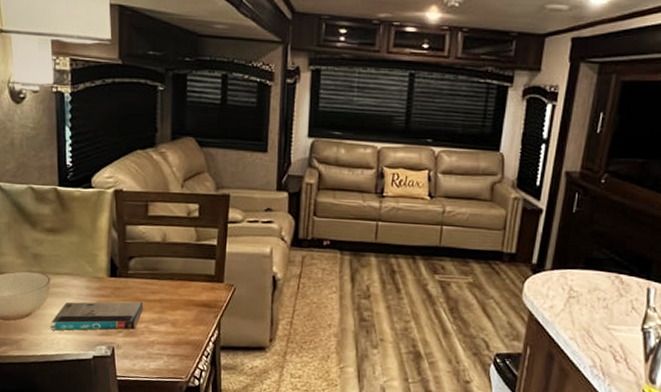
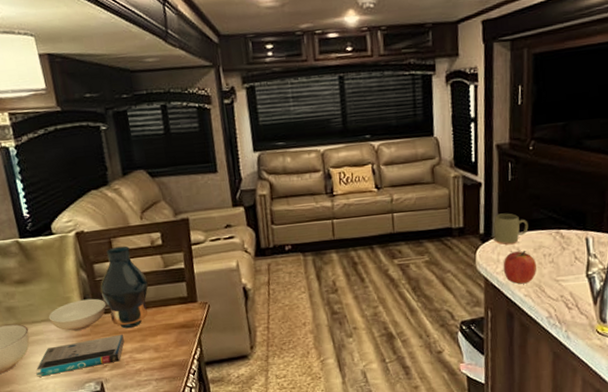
bowl: none [72,259,132,290] -> present [48,298,107,331]
vase: none [128,211,177,298] -> present [99,246,149,329]
mug: none [547,245,587,280] -> present [493,213,529,244]
fruit: none [551,289,589,326] -> present [503,251,537,284]

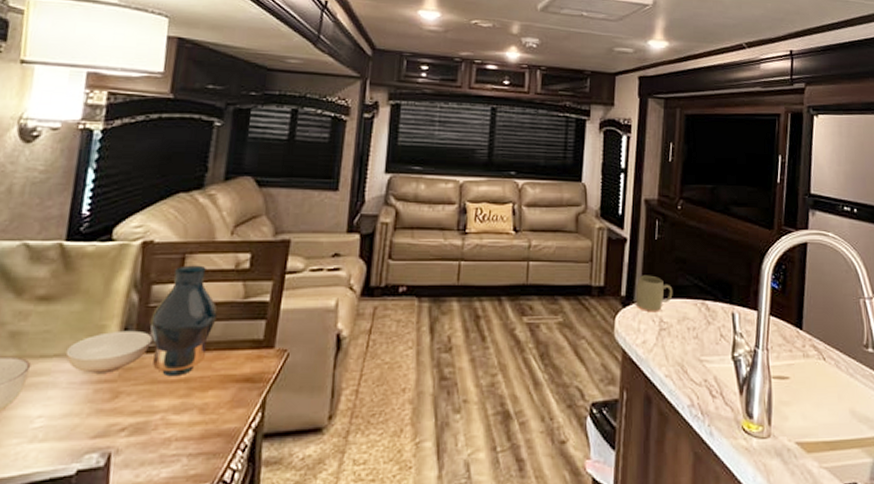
book: present [36,334,124,377] -> none [17,384,162,439]
fruit: present [503,251,537,284] -> none [643,321,680,361]

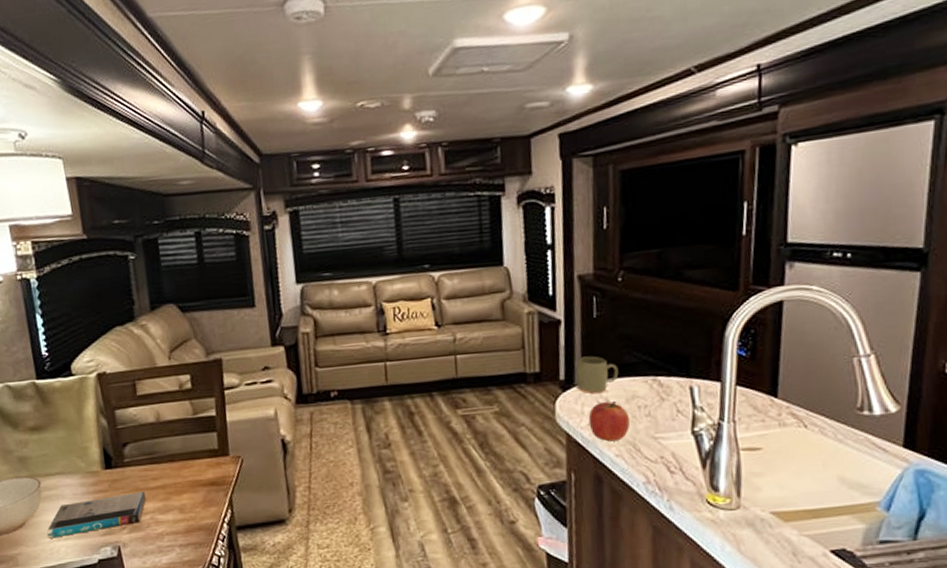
book: none [17,384,162,439] -> present [47,491,146,539]
bowl: present [66,330,153,373] -> none [63,449,128,486]
vase: present [149,265,218,377] -> none [121,389,175,485]
fruit: none [643,321,680,361] -> present [588,401,631,442]

